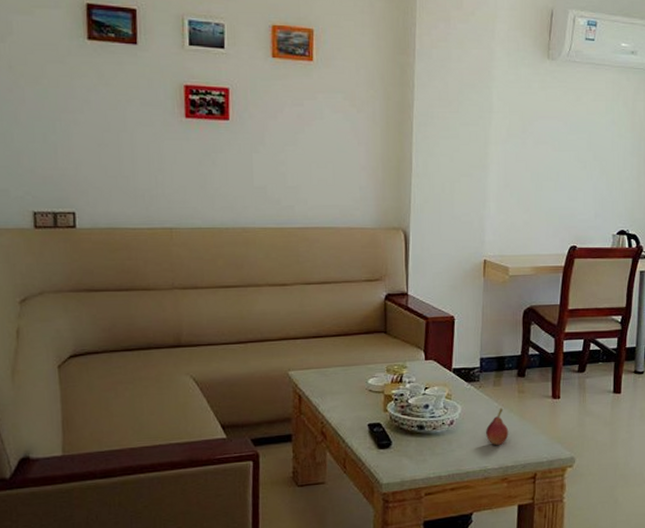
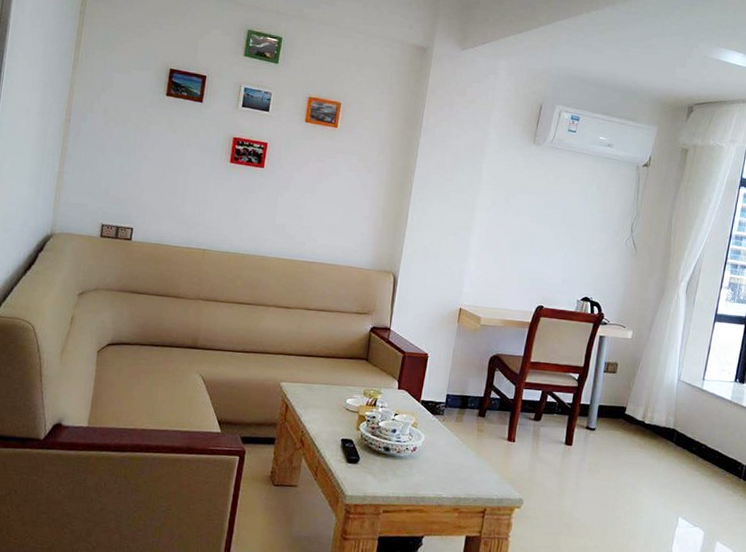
fruit: present [485,408,509,445] -> none [443,442,465,477]

